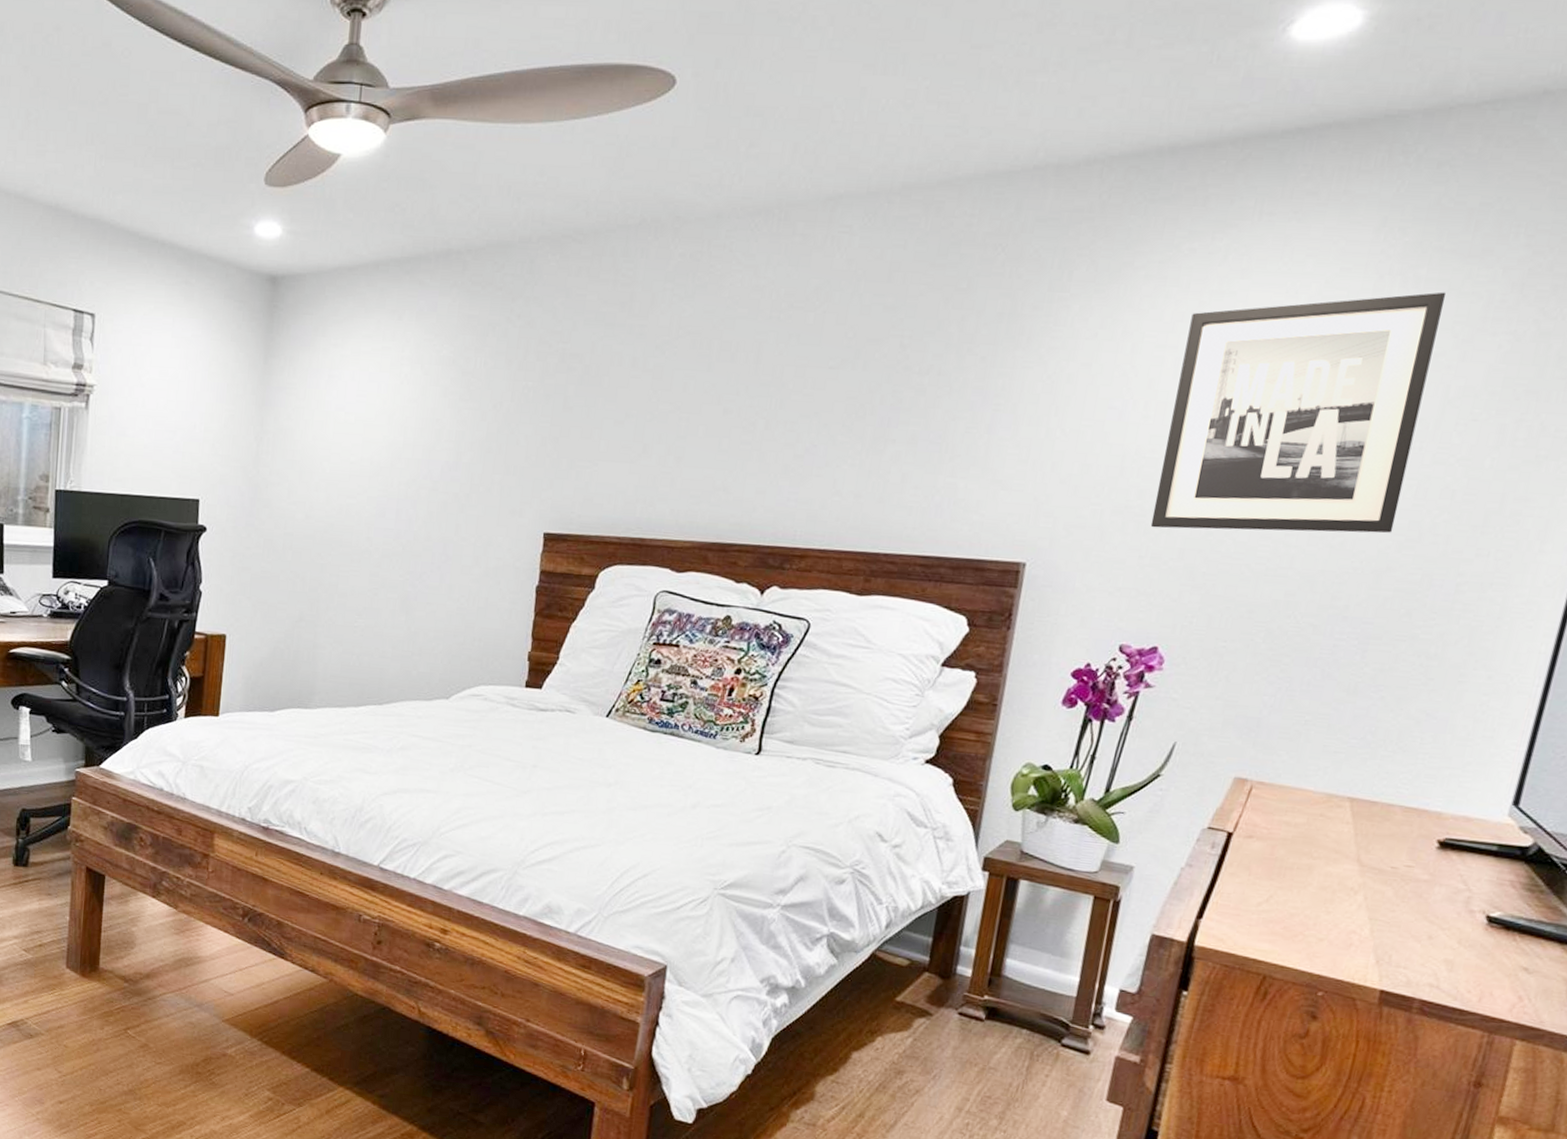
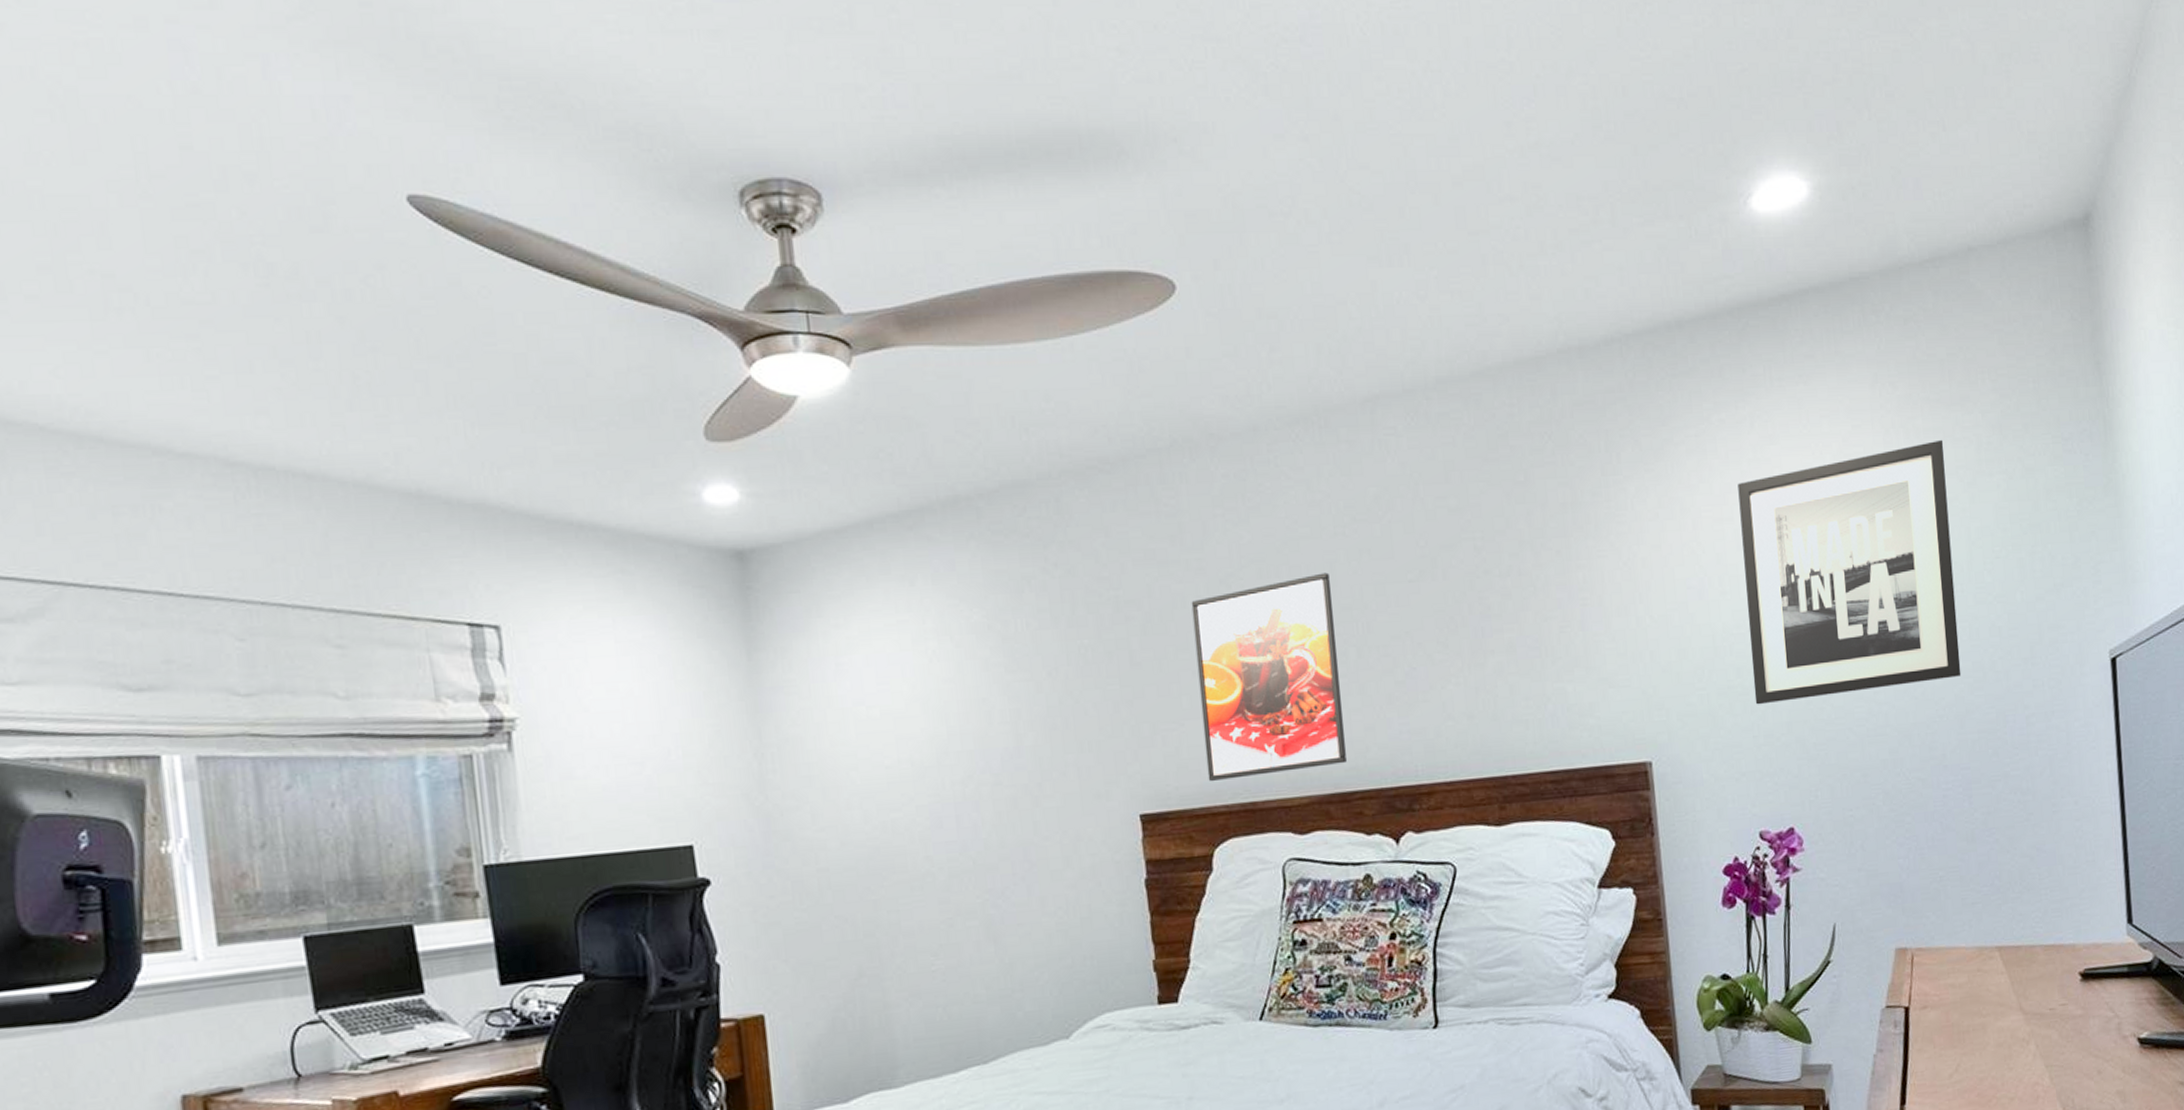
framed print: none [607,350,756,519] -> present [1191,572,1346,782]

